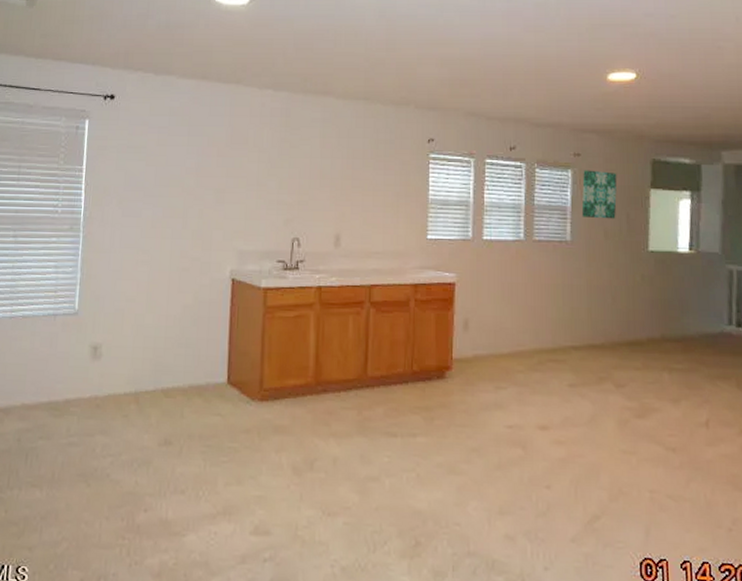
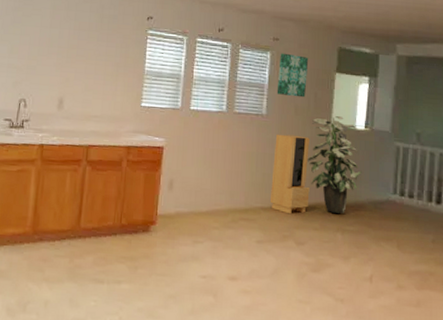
storage cabinet: none [581,262,628,353] -> present [269,134,310,215]
indoor plant: none [622,238,689,350] -> present [307,116,362,214]

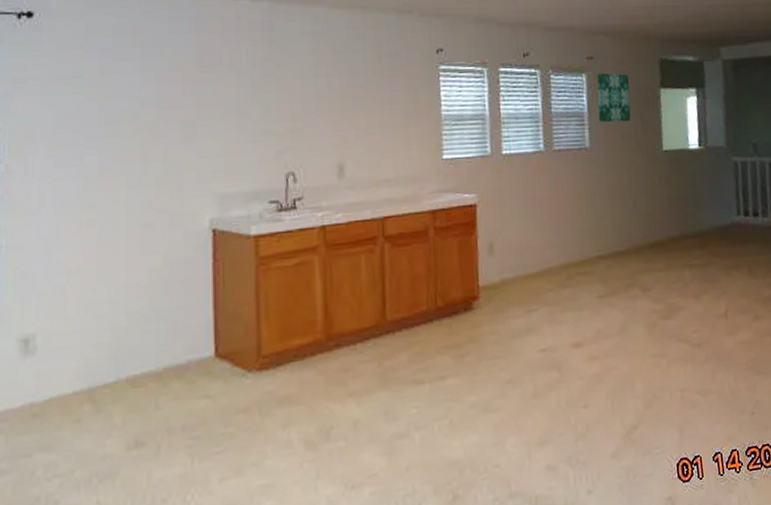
storage cabinet: present [269,134,310,215] -> none [604,166,650,259]
indoor plant: present [307,116,362,214] -> none [641,137,702,248]

